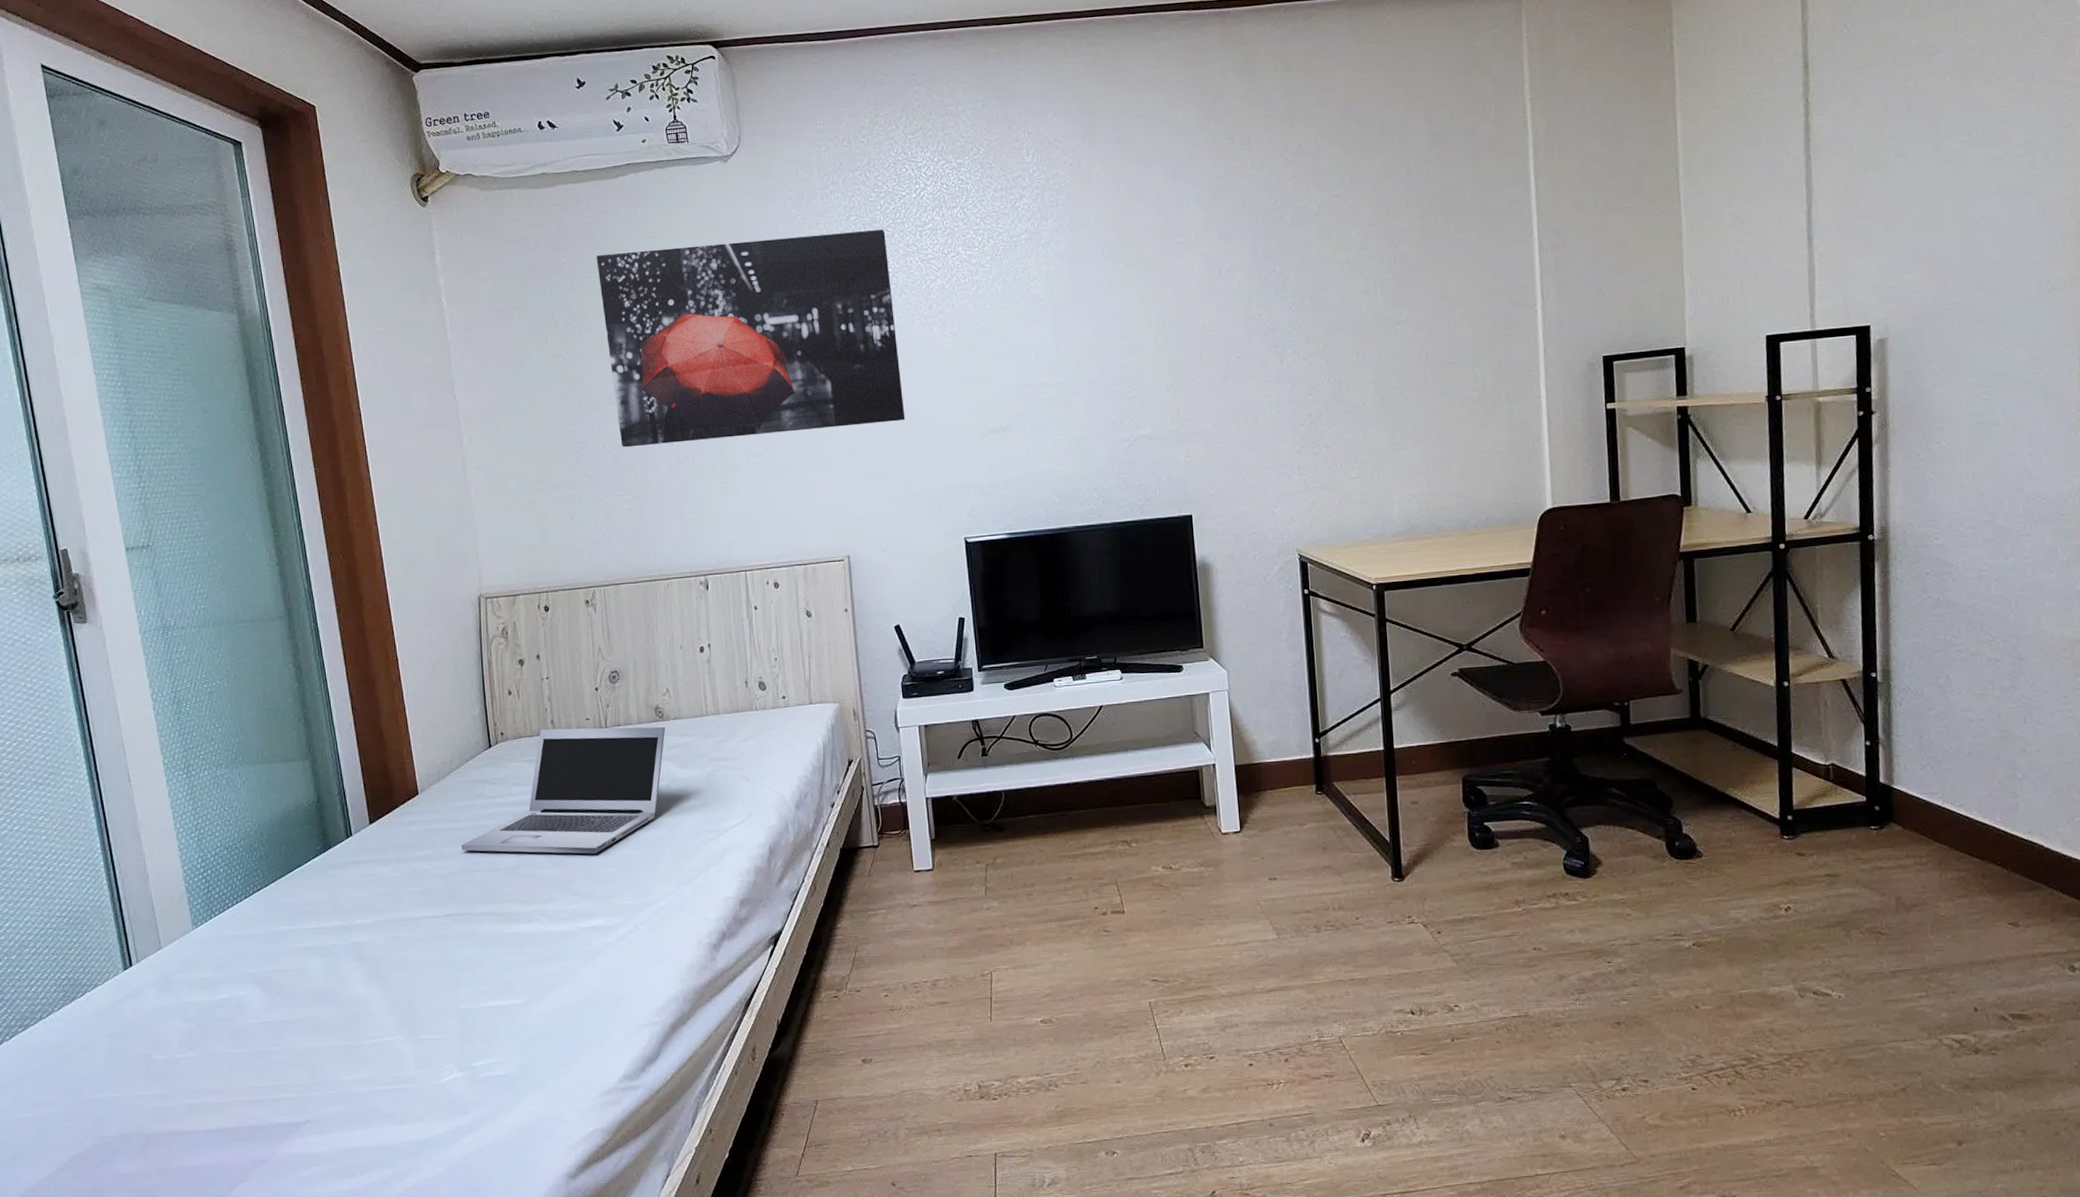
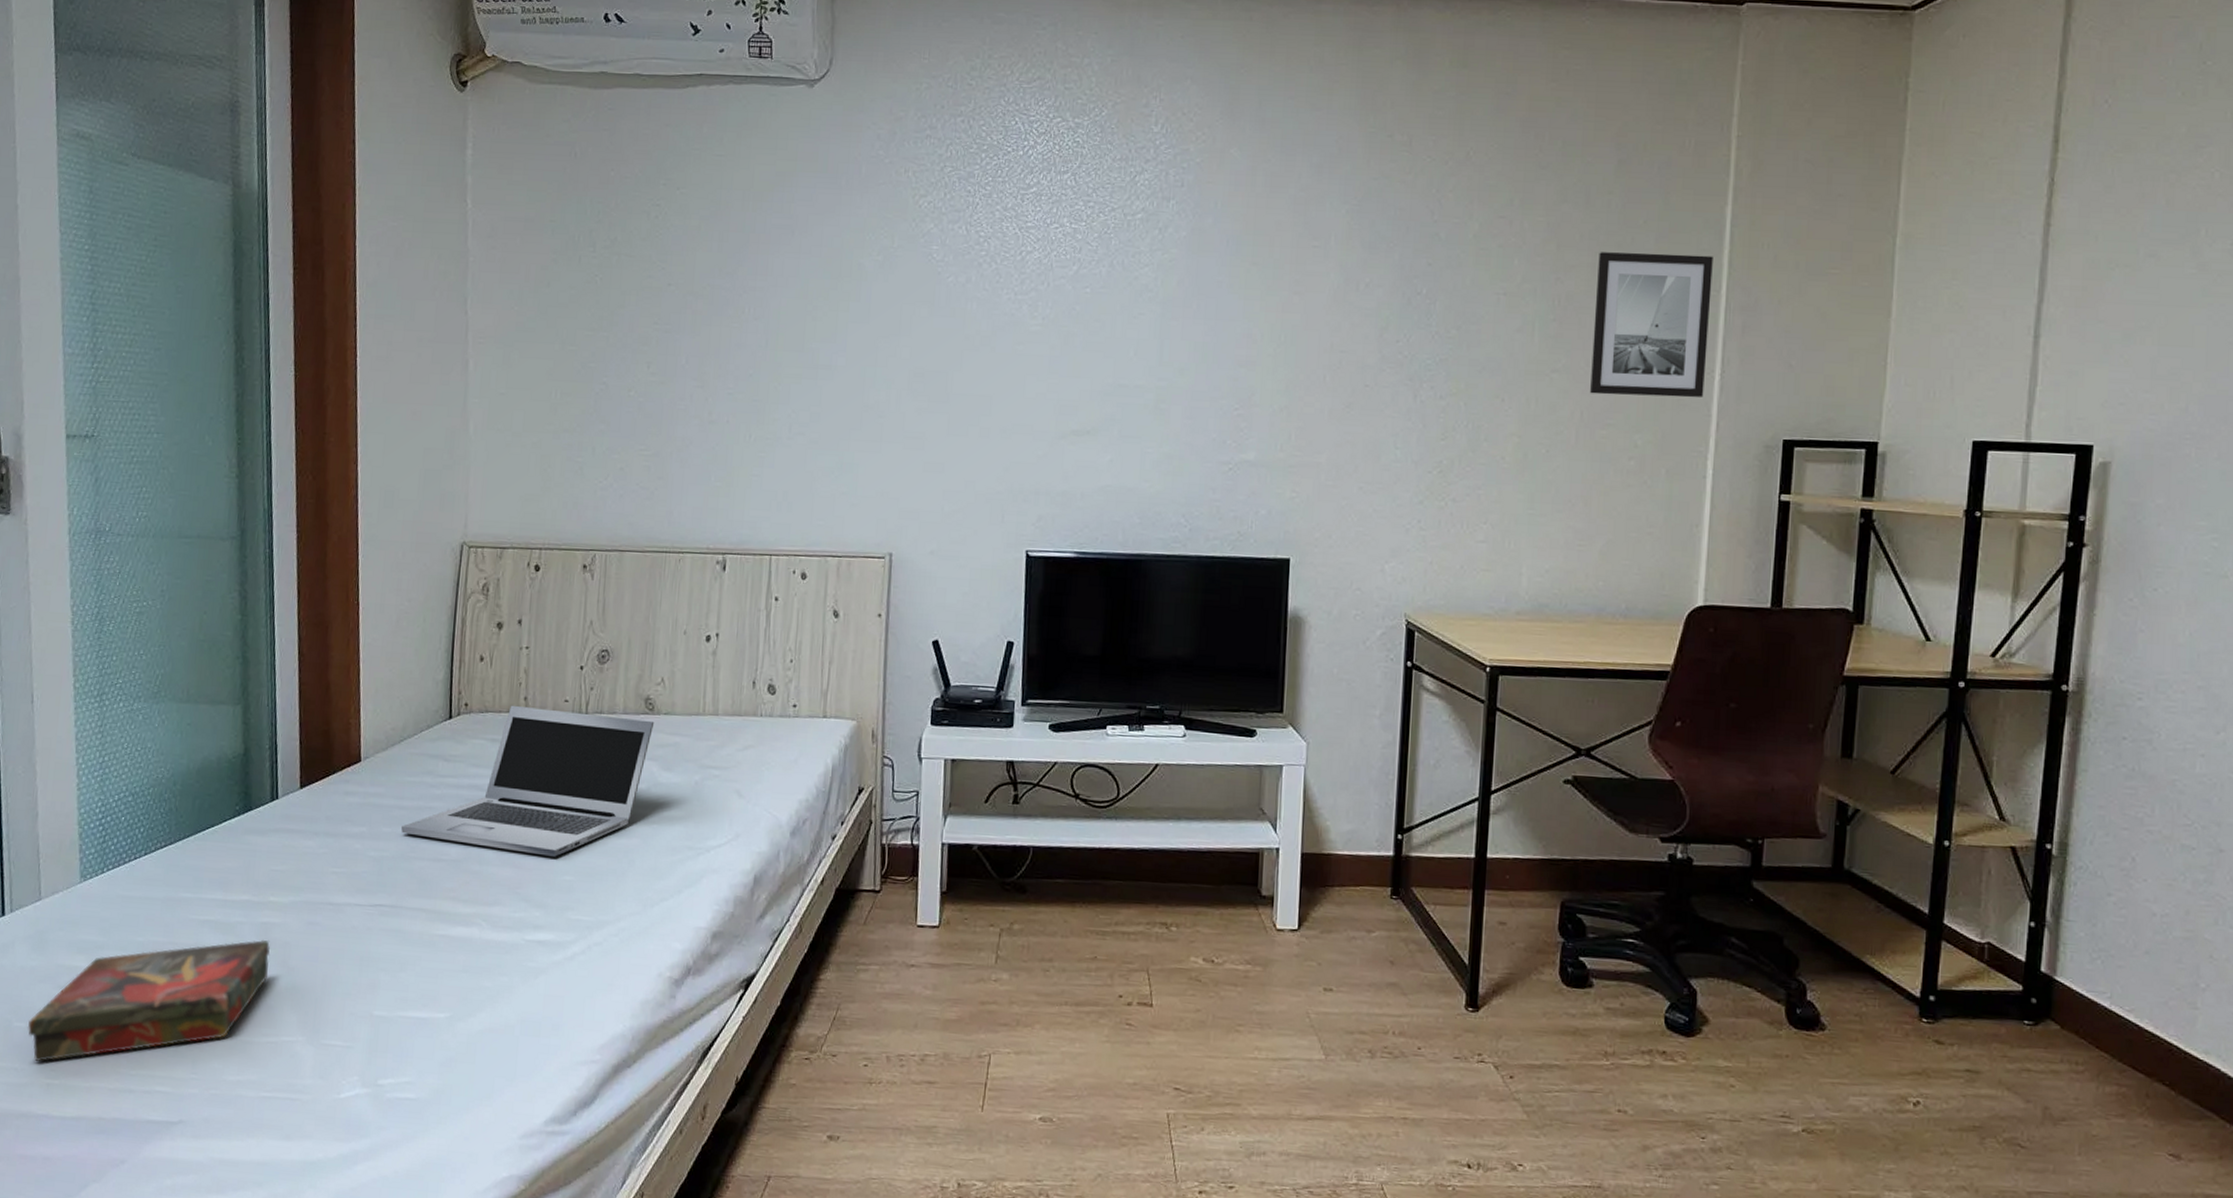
book: none [165,957,365,1086] -> present [27,939,270,1062]
wall art: present [596,229,906,448] -> none [648,173,983,408]
wall art: none [1424,205,1530,339] -> present [1590,252,1713,398]

